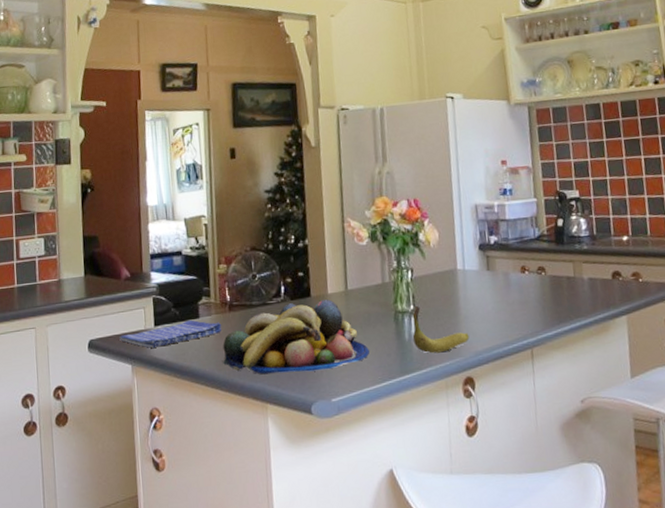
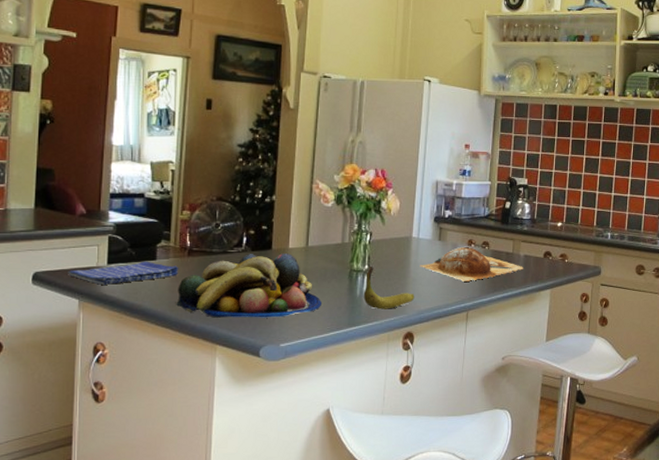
chopping board: none [470,274,590,315] -> present [420,246,523,283]

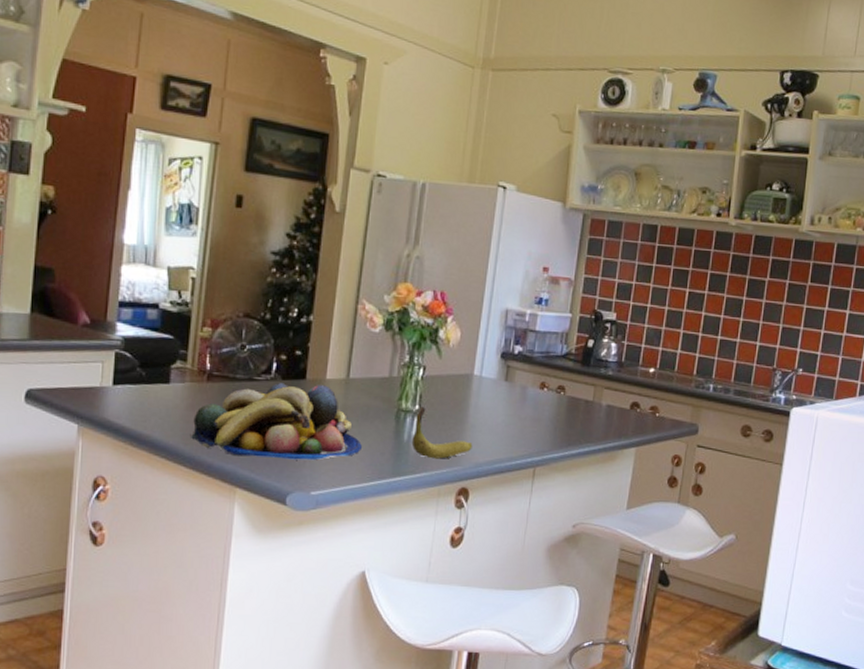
dish towel: present [68,261,179,285] -> none [66,384,196,409]
chopping board: present [420,246,523,283] -> none [480,389,605,433]

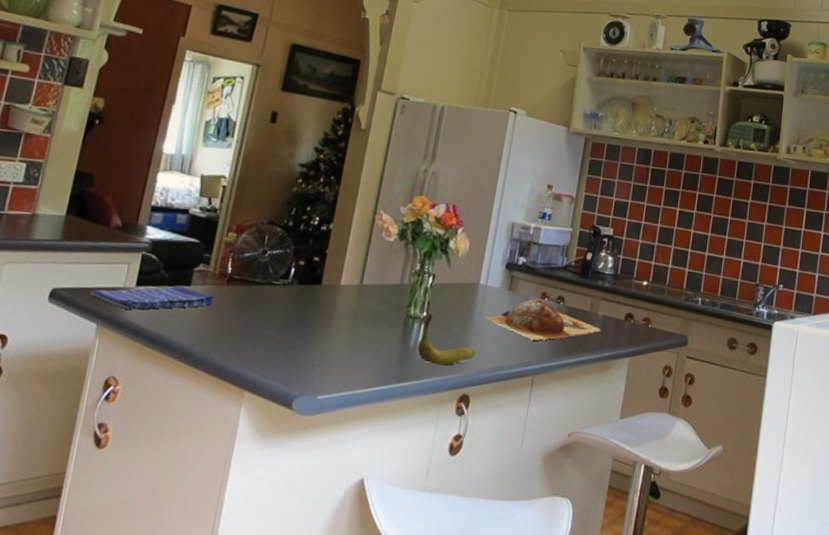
dish towel: none [66,384,196,409] -> present [90,285,215,310]
fruit bowl: present [191,383,362,461] -> none [206,287,370,365]
chopping board: none [480,389,605,433] -> present [484,299,601,342]

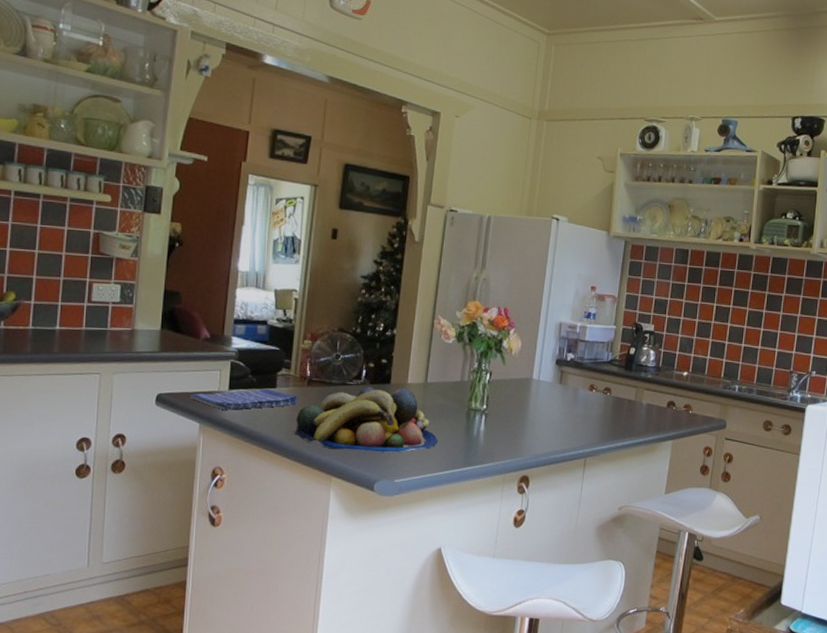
fruit bowl: none [206,287,370,365] -> present [294,387,438,453]
banana: present [417,312,476,365] -> none [480,405,532,451]
chopping board: present [484,299,601,342] -> none [539,391,645,429]

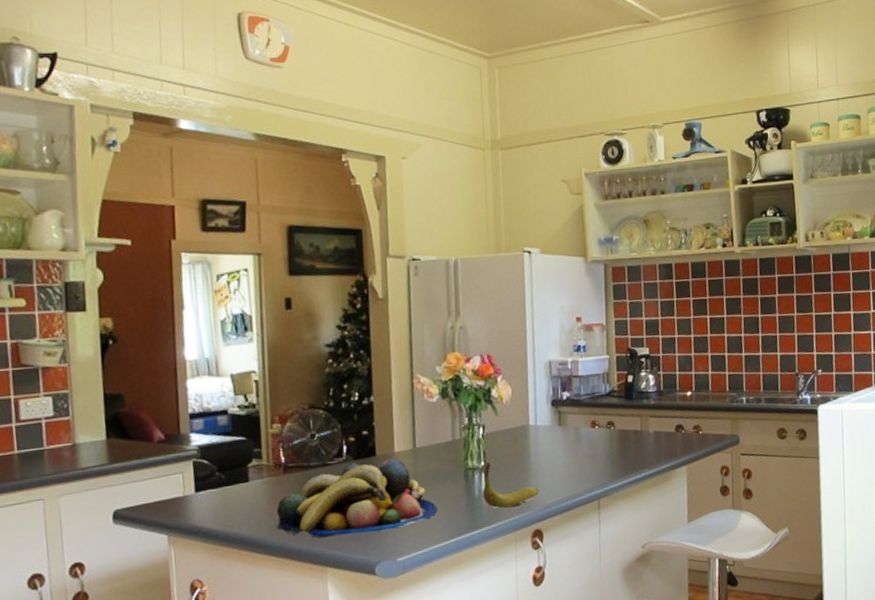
dish towel: present [190,388,298,410] -> none [152,484,276,516]
banana: none [480,405,532,451] -> present [482,461,539,508]

